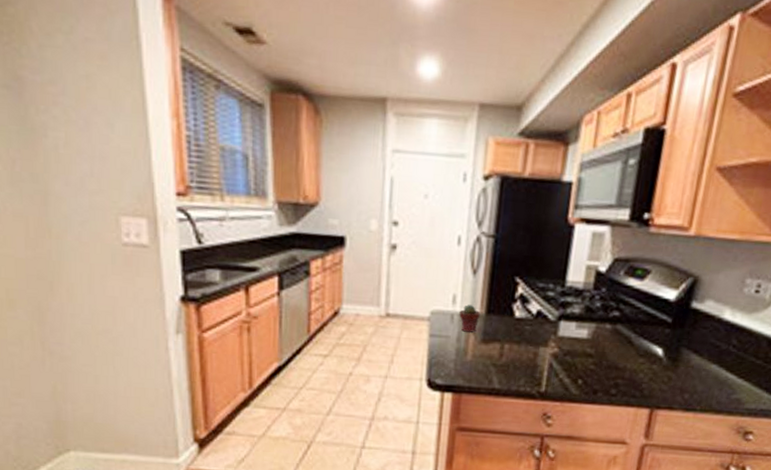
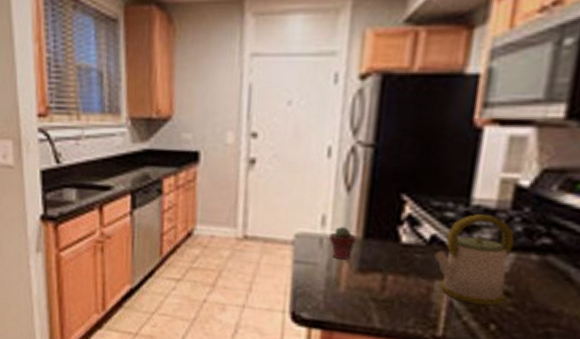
kettle: none [539,293,596,365] -> present [434,214,515,306]

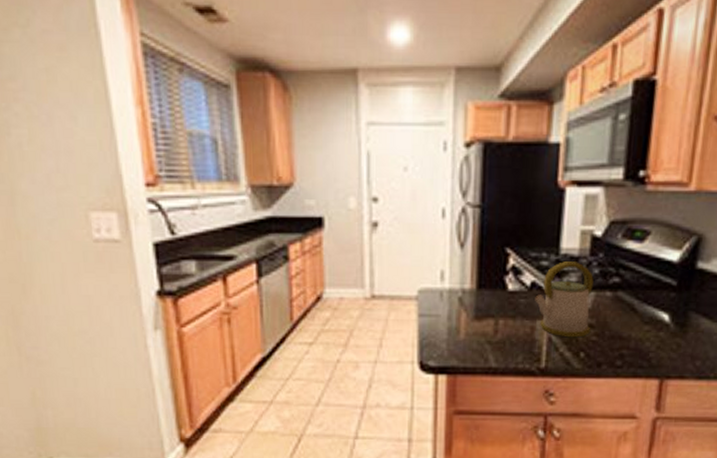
potted succulent: present [329,227,357,260] -> none [448,280,471,309]

